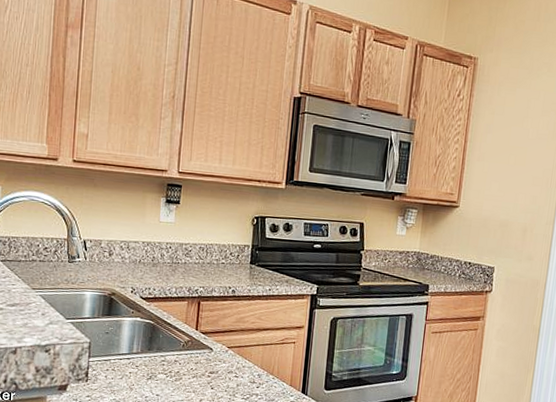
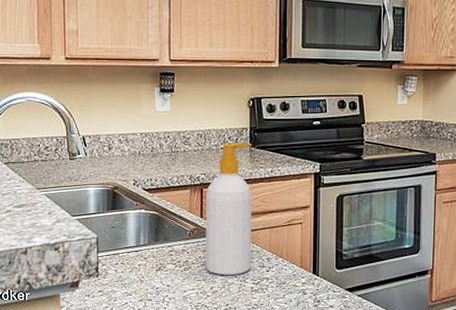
soap bottle: none [197,259,252,389] -> present [206,142,252,275]

